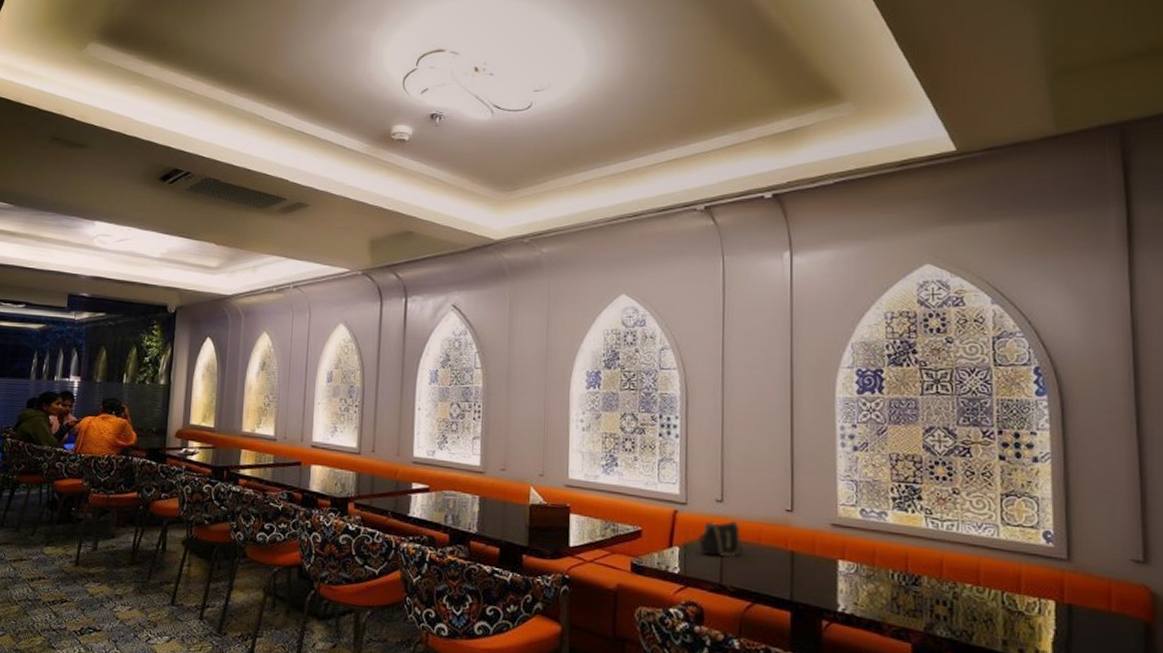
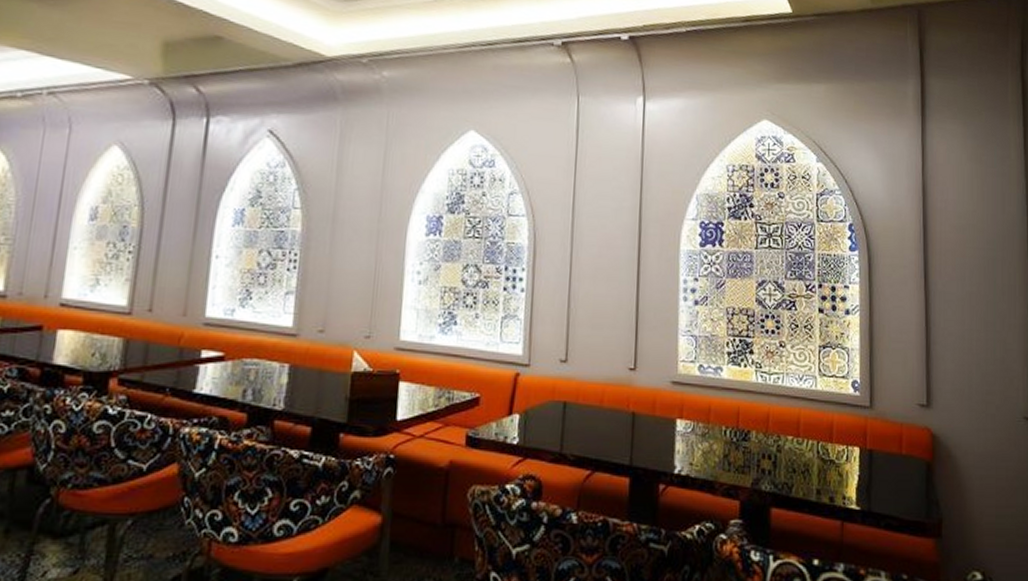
handbag: present [699,521,742,556] -> none [540,383,585,421]

